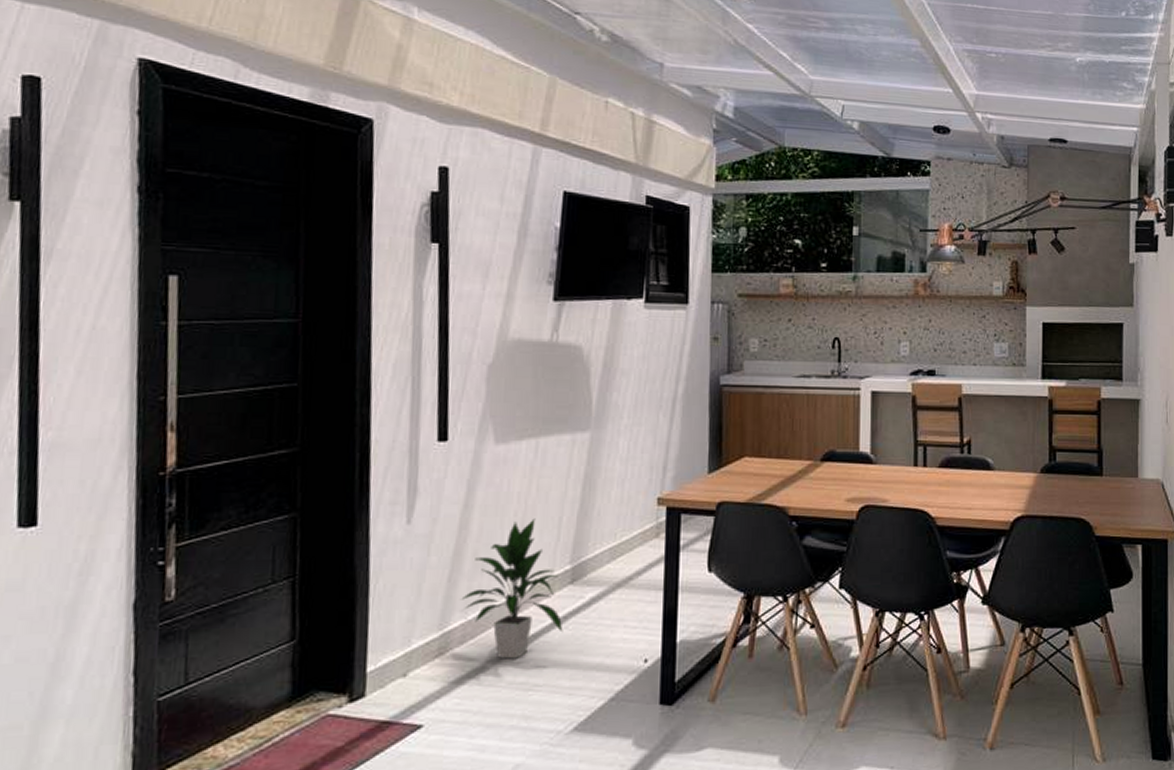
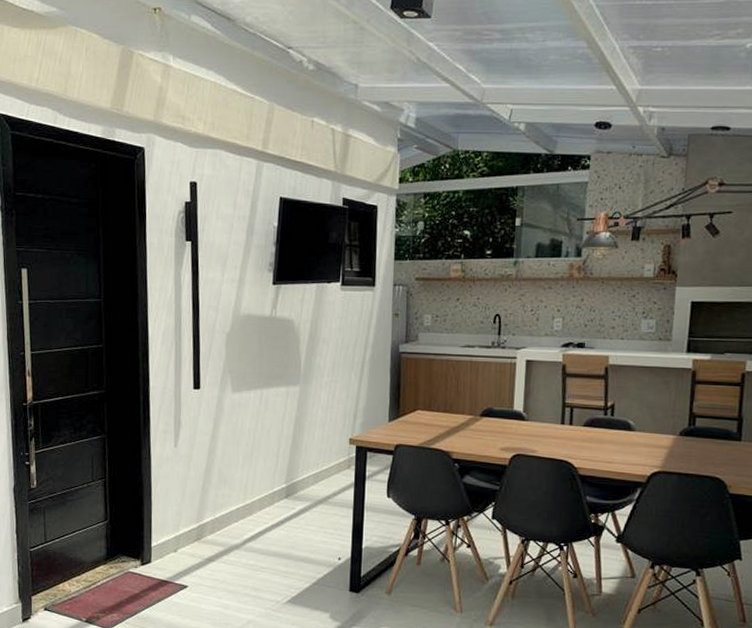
indoor plant: present [461,518,563,659] -> none [211,448,281,548]

